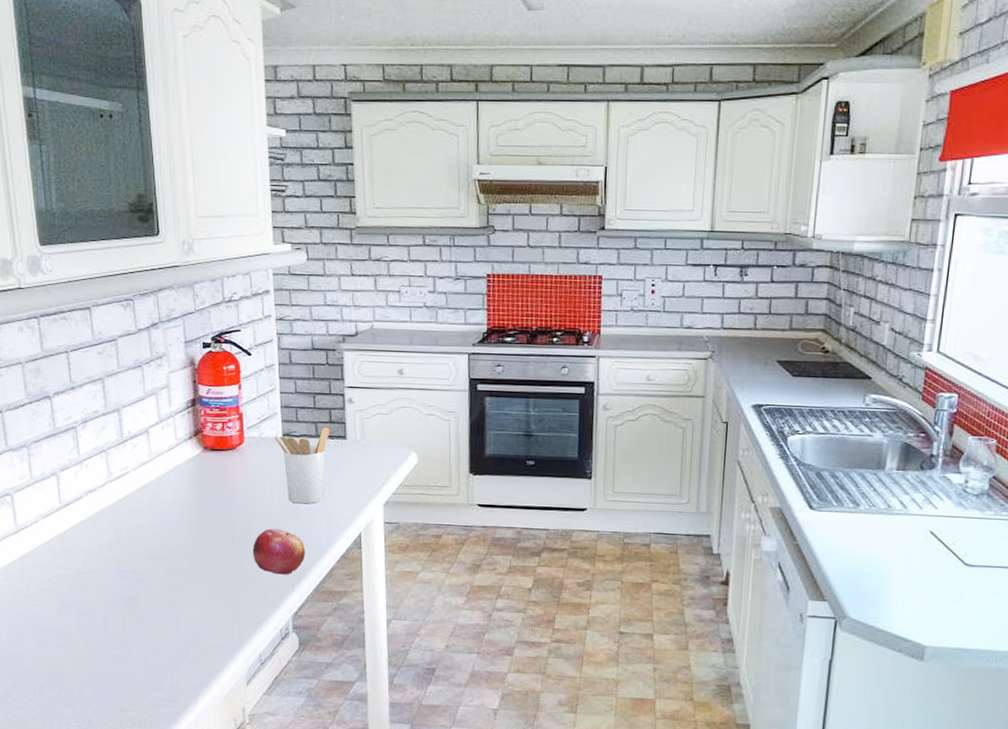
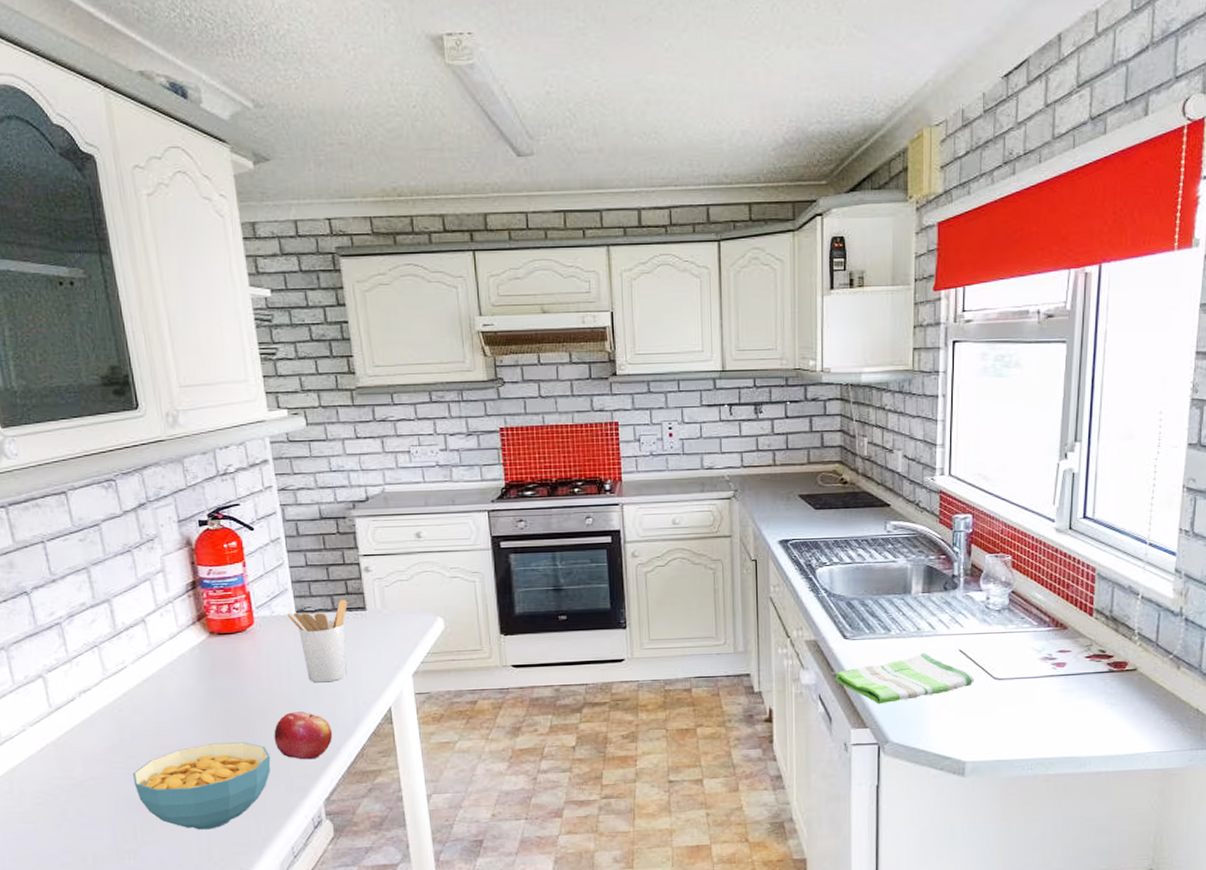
cereal bowl: none [126,550,248,630] -> present [133,742,271,830]
dish towel: none [797,531,943,579] -> present [835,653,974,704]

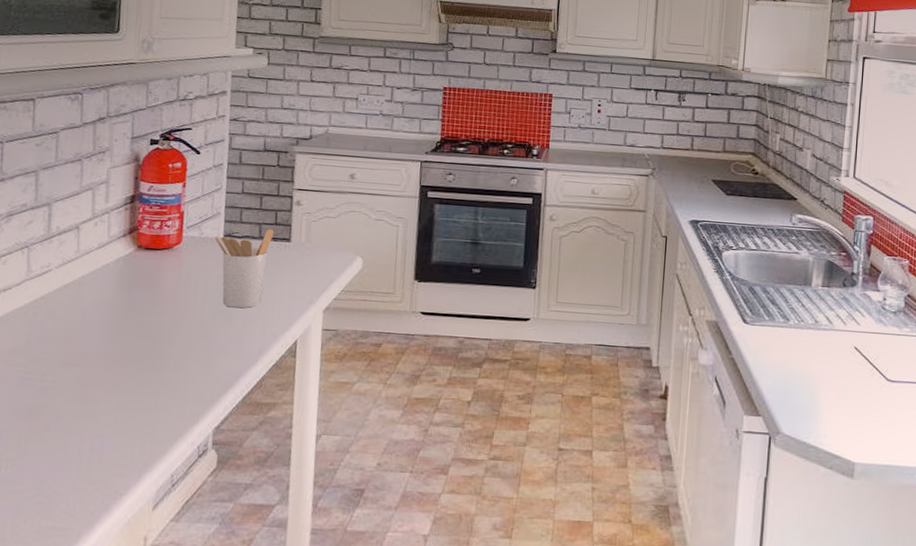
cereal bowl: present [133,742,271,830] -> none [30,356,170,446]
fruit: present [274,712,333,760] -> none [177,334,236,385]
dish towel: present [835,653,974,704] -> none [732,346,867,393]

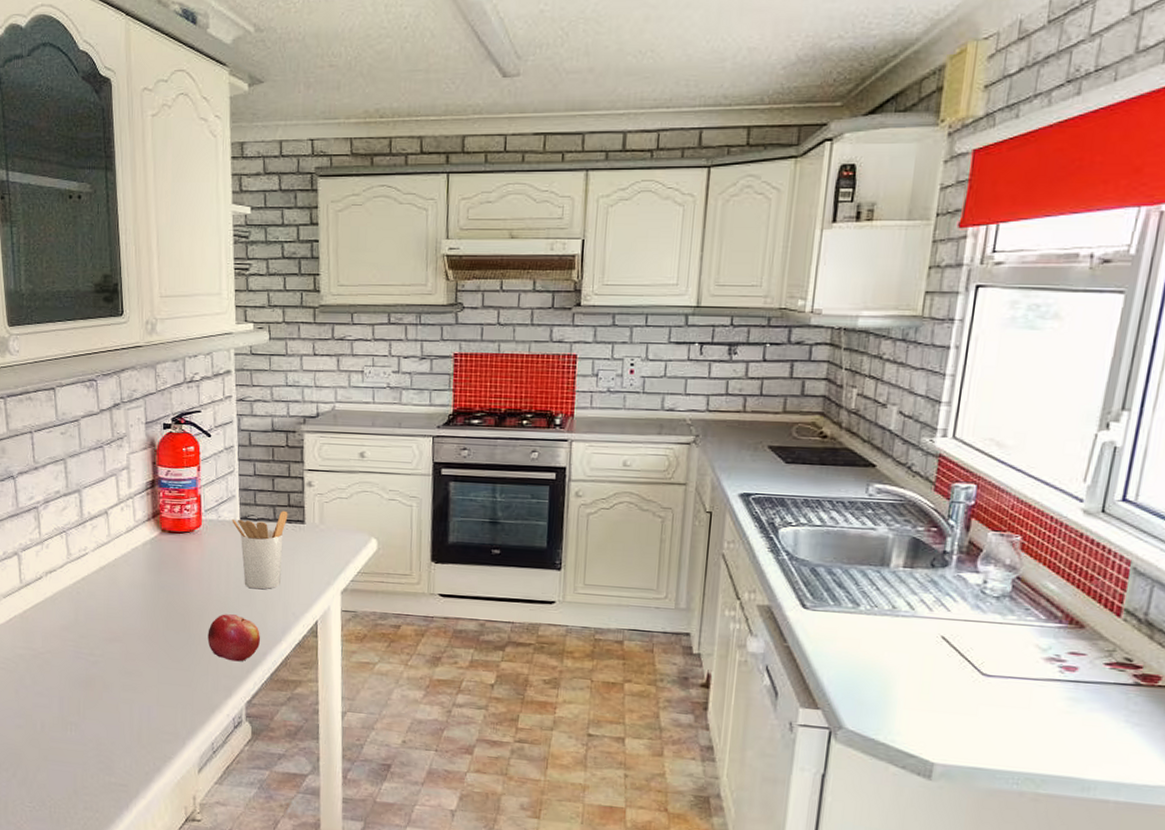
fruit: none [177,334,236,385] -> present [207,614,261,662]

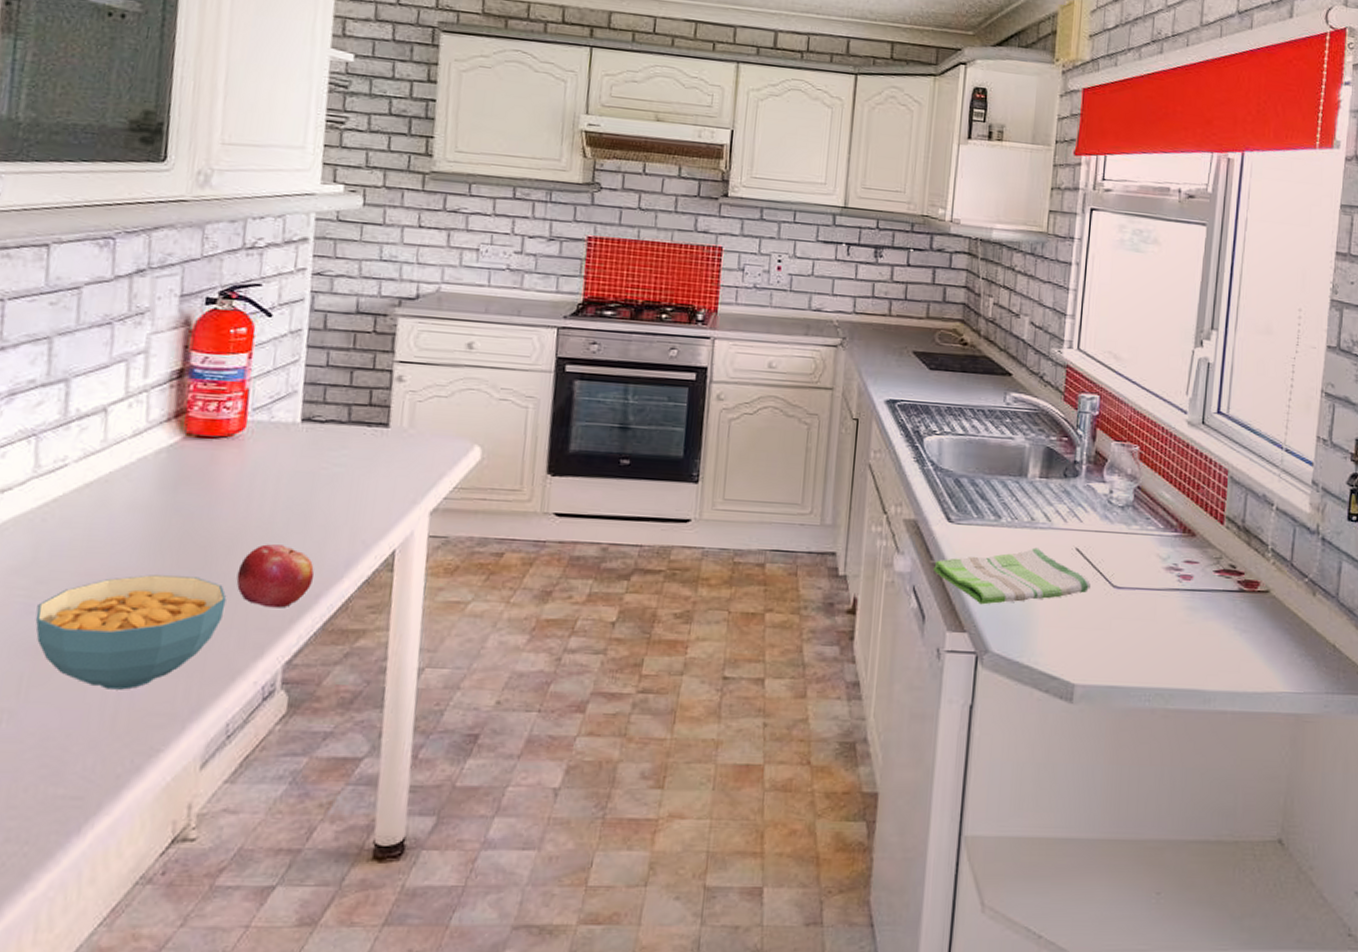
cereal bowl: none [82,634,202,715] -> present [35,575,227,690]
utensil holder: present [232,510,288,590] -> none [289,410,368,512]
dish towel: none [787,634,956,686] -> present [934,547,1090,605]

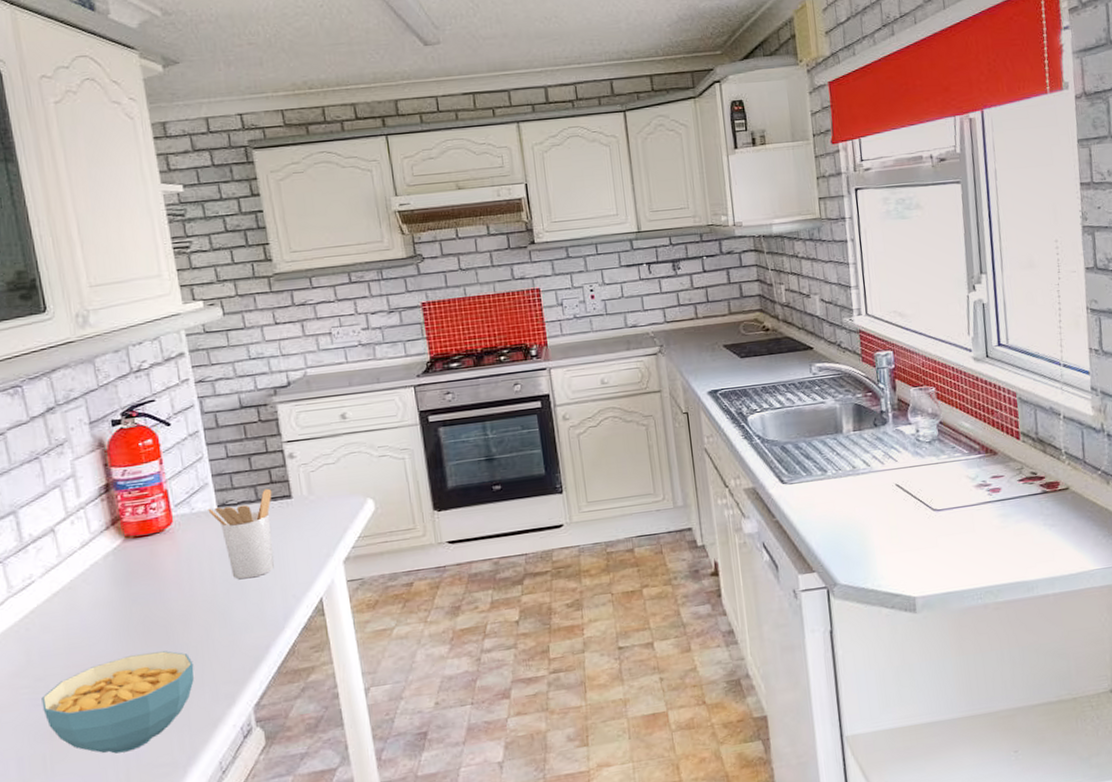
fruit: present [236,544,314,608] -> none [197,611,261,664]
utensil holder: none [289,410,368,512] -> present [208,488,274,580]
dish towel: present [934,547,1090,605] -> none [777,490,914,547]

